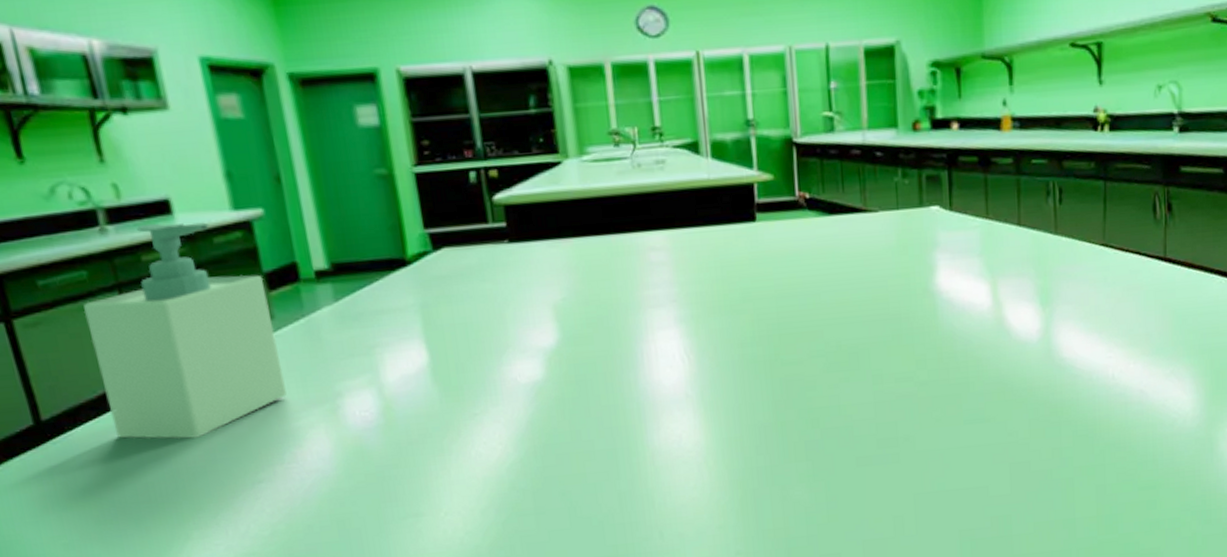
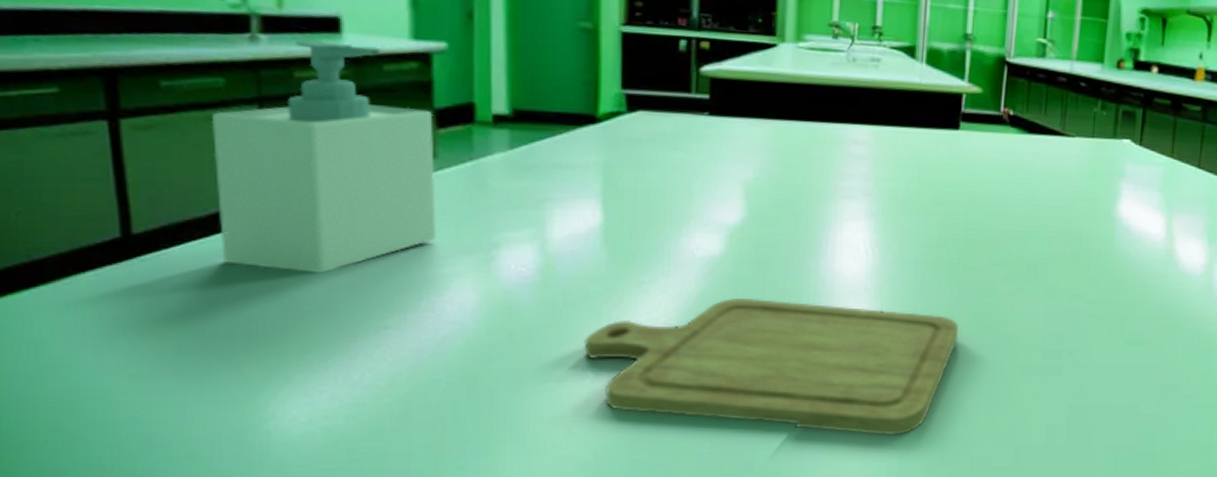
chopping board: none [432,414,789,542] -> present [584,297,959,435]

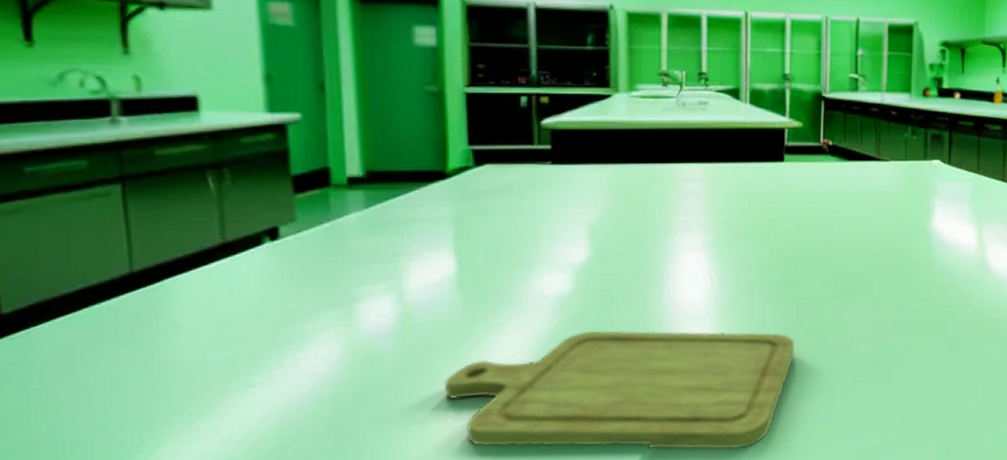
soap bottle: present [211,38,436,273] -> none [75,118,298,339]

